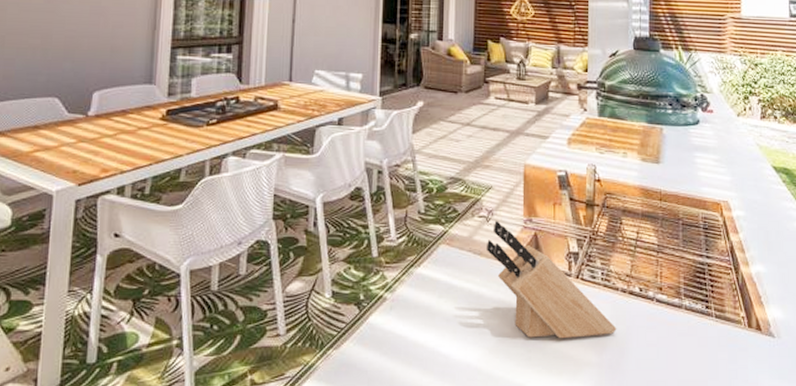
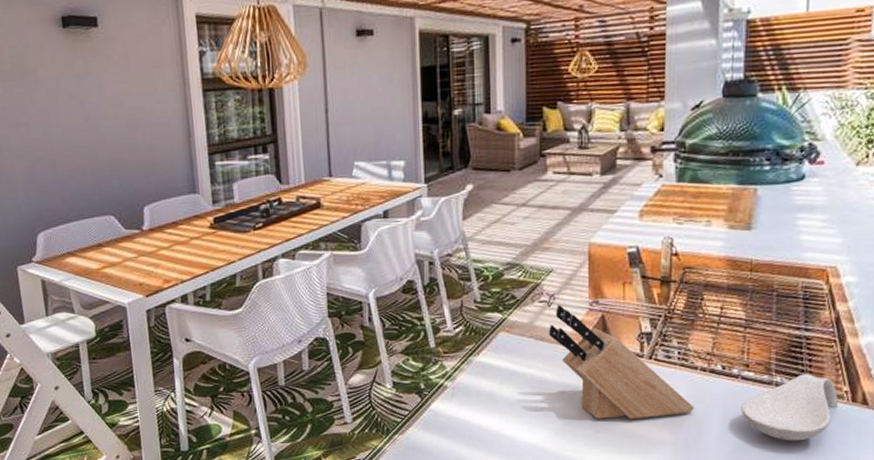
spoon rest: none [657,299,737,365] -> present [741,374,838,441]

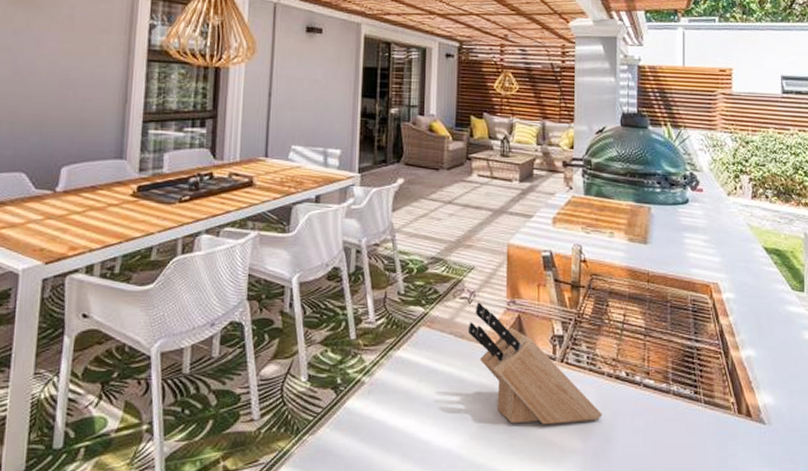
spoon rest: present [741,374,838,441] -> none [644,384,726,452]

